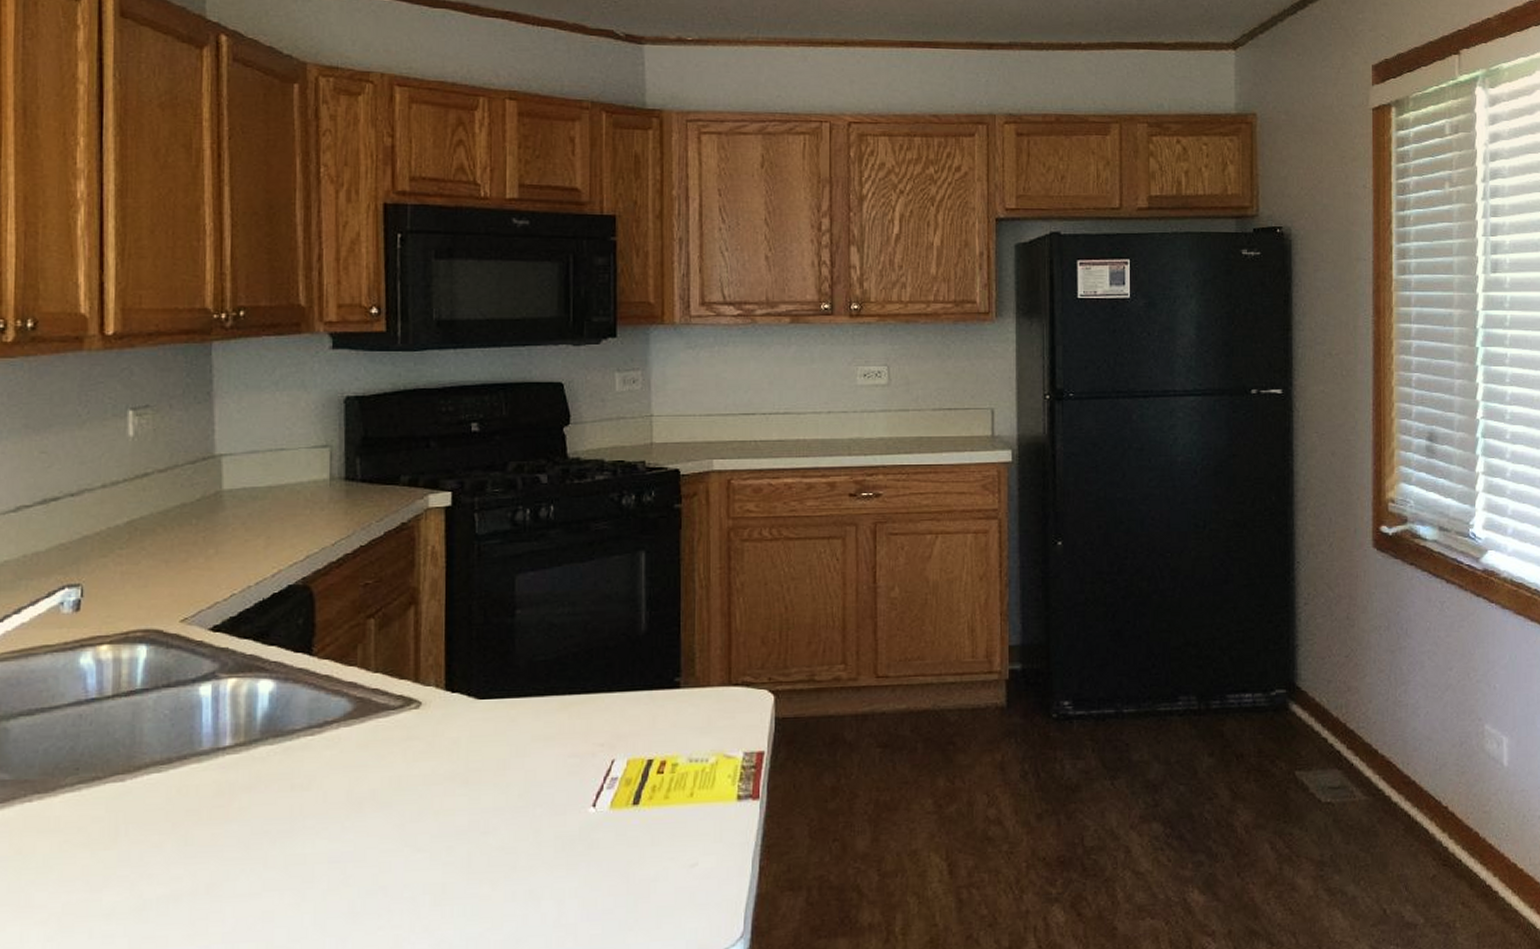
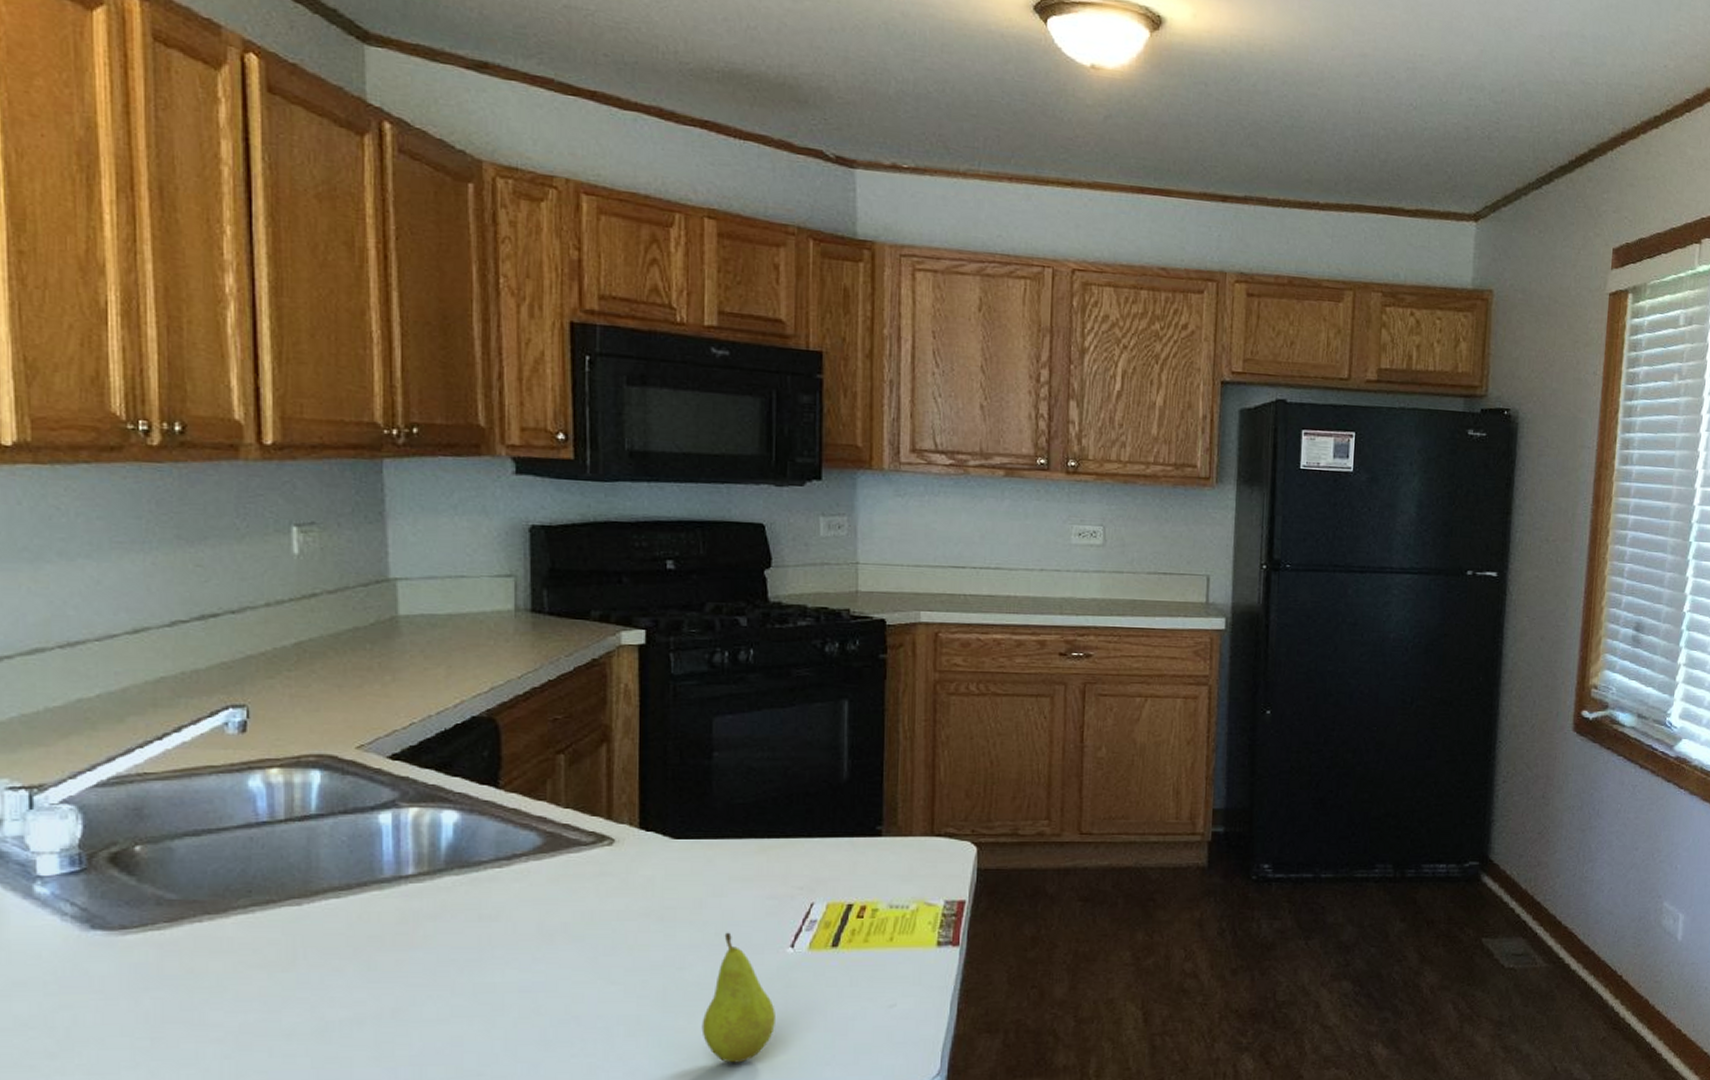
fruit: none [505,793,579,931] -> present [701,932,777,1063]

